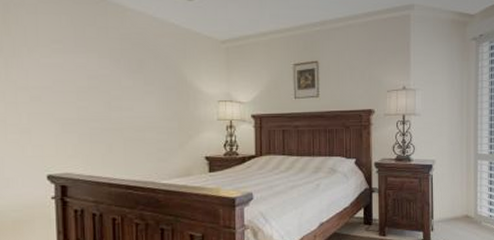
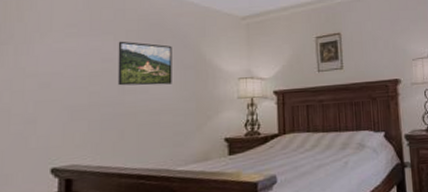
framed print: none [102,59,155,104] -> present [118,41,172,86]

